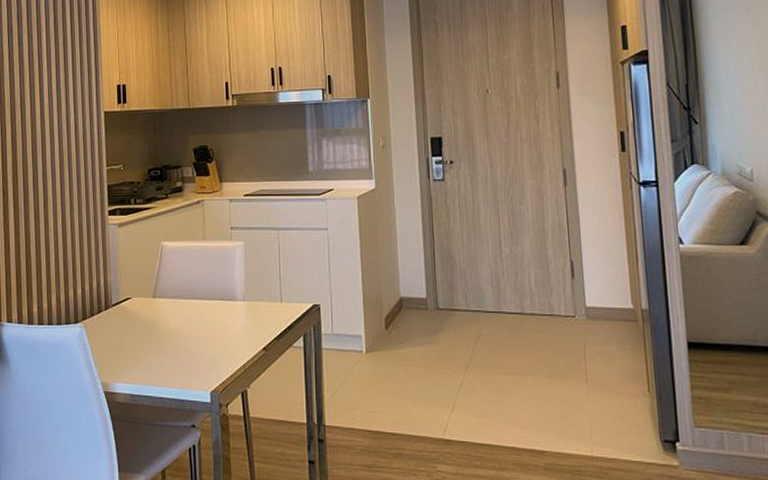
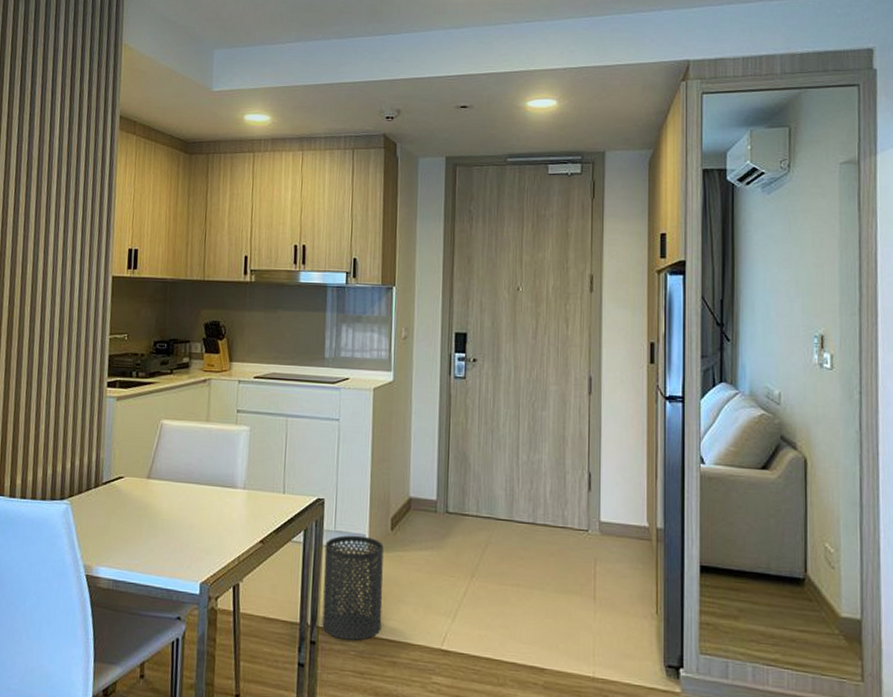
trash can: none [324,336,385,436] -> present [322,535,384,641]

